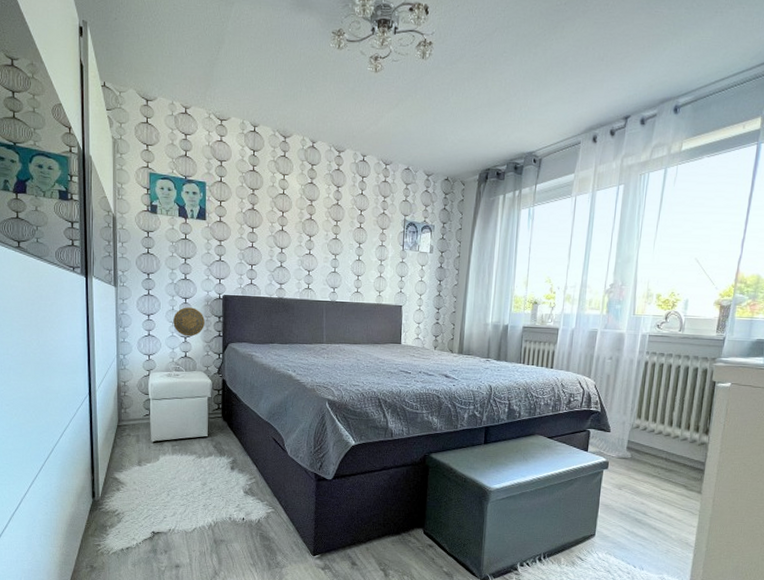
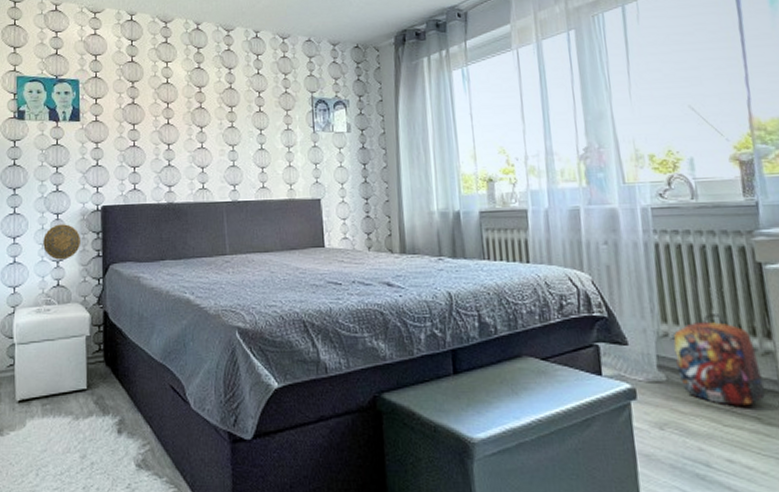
backpack: none [640,415,695,478] -> present [673,314,765,406]

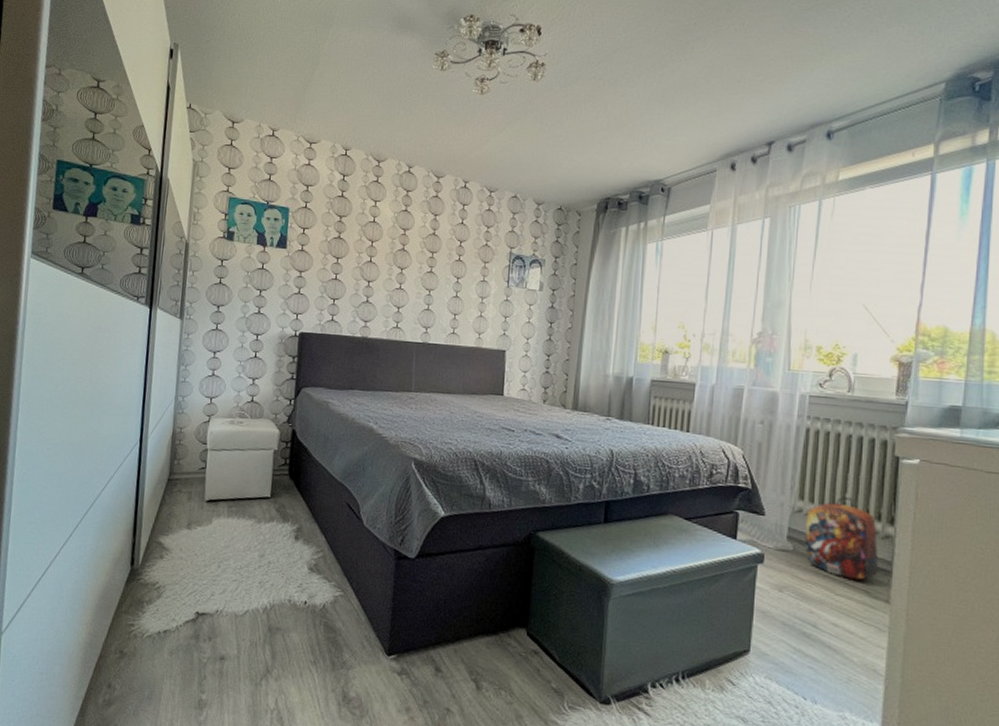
decorative plate: present [43,224,82,260] -> none [241,344,278,378]

